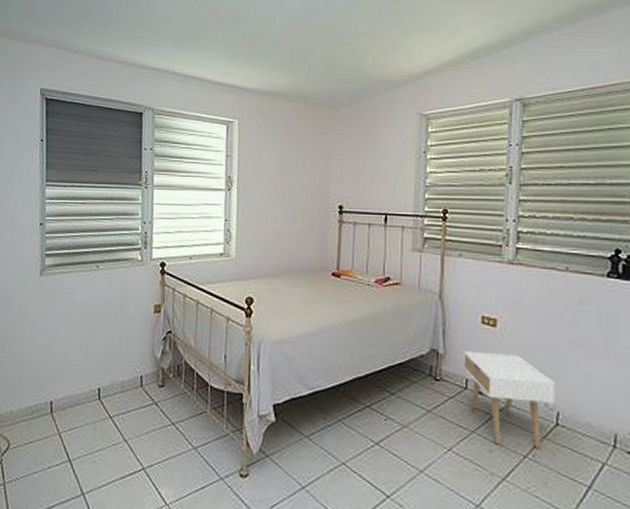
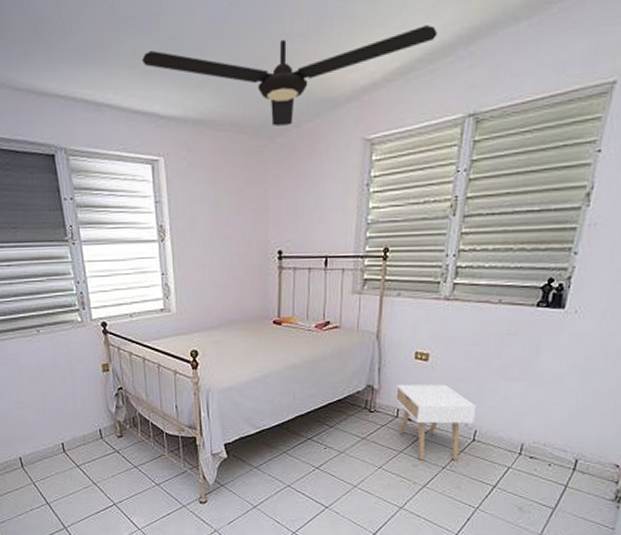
ceiling fan: none [228,31,481,100] -> present [142,25,438,126]

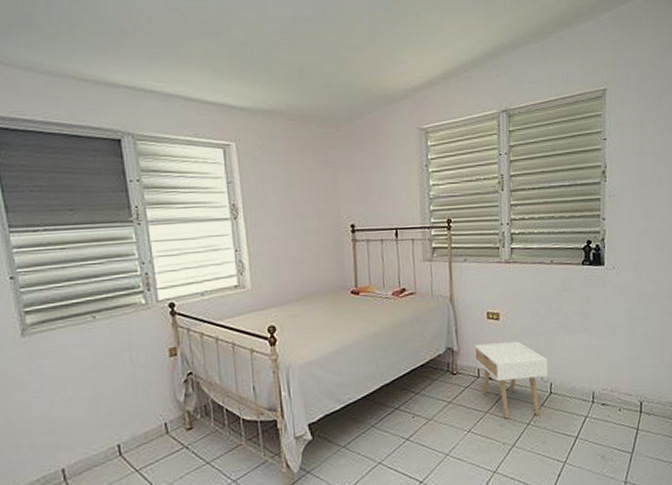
ceiling fan: present [142,25,438,126] -> none [213,44,469,117]

